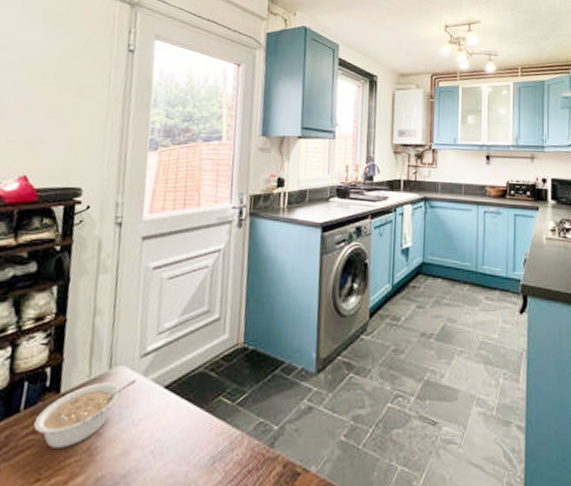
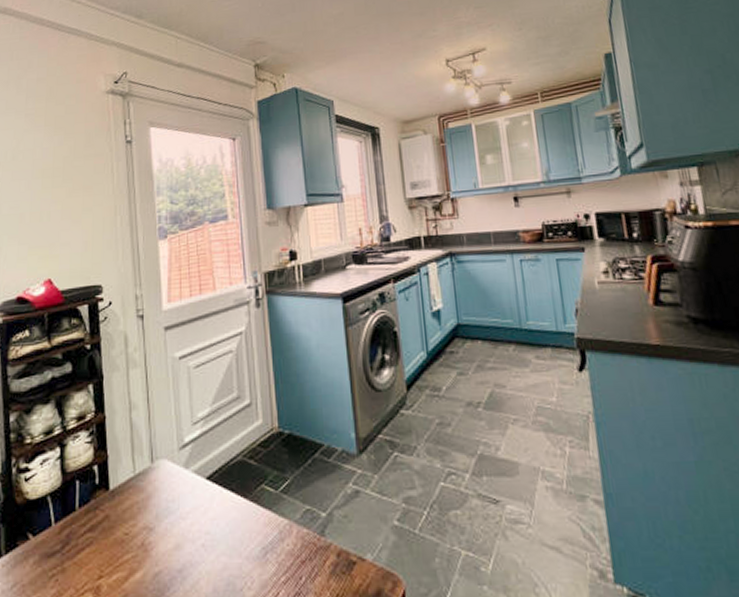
legume: present [34,380,136,448] -> none [90,472,178,545]

